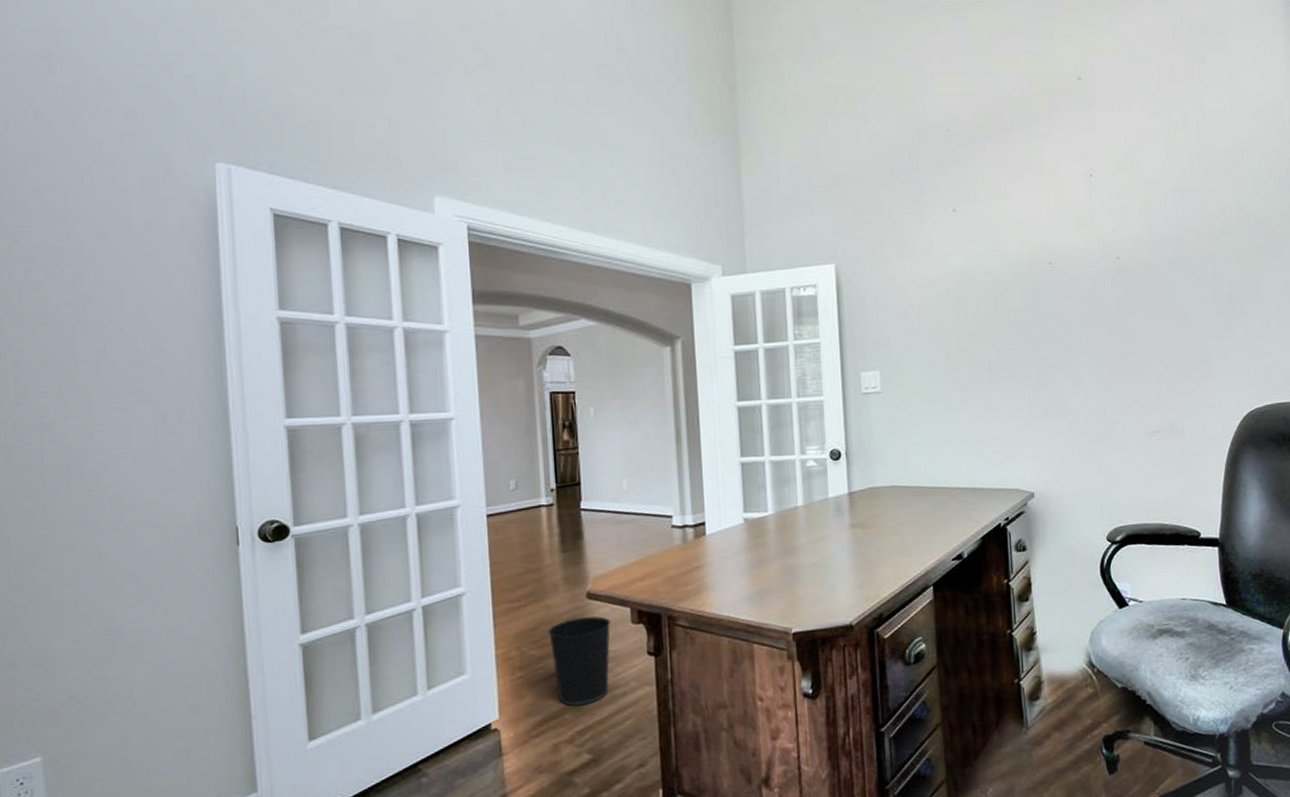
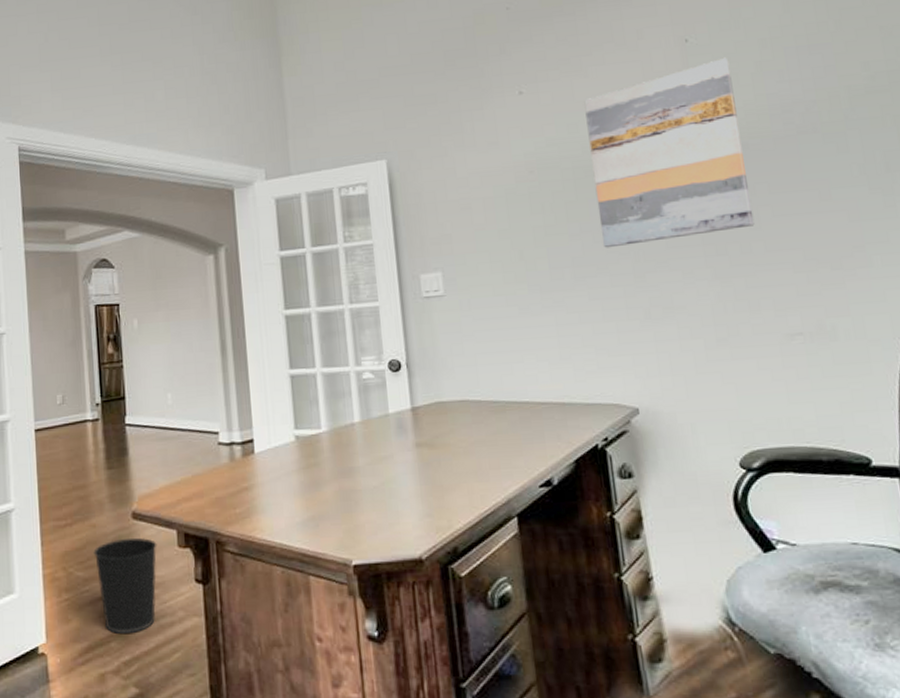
wall art: none [1006,193,1132,355] -> present [584,57,755,248]

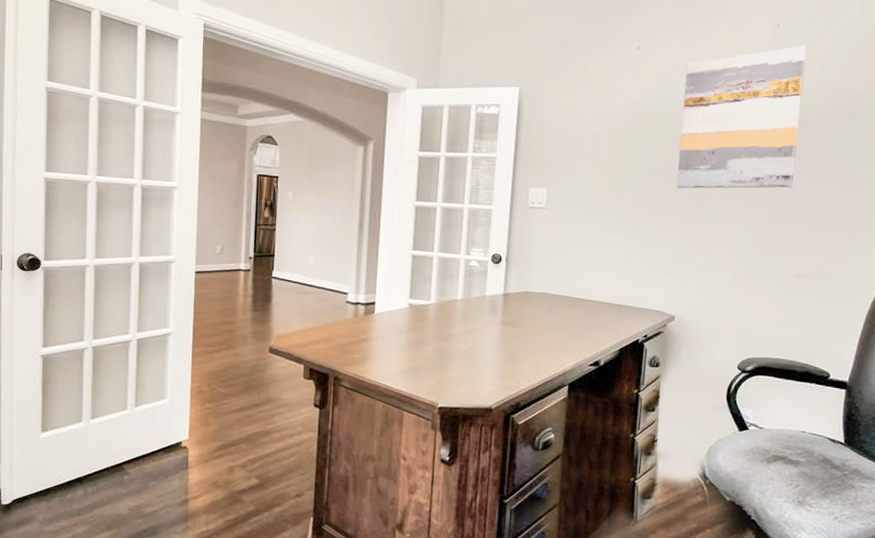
wastebasket: present [93,537,157,633] -> none [234,367,287,439]

